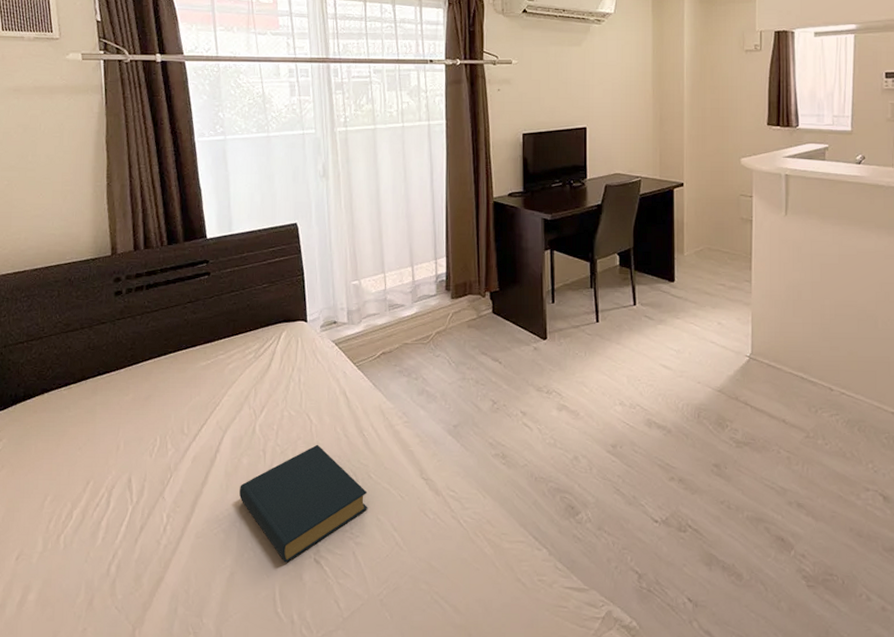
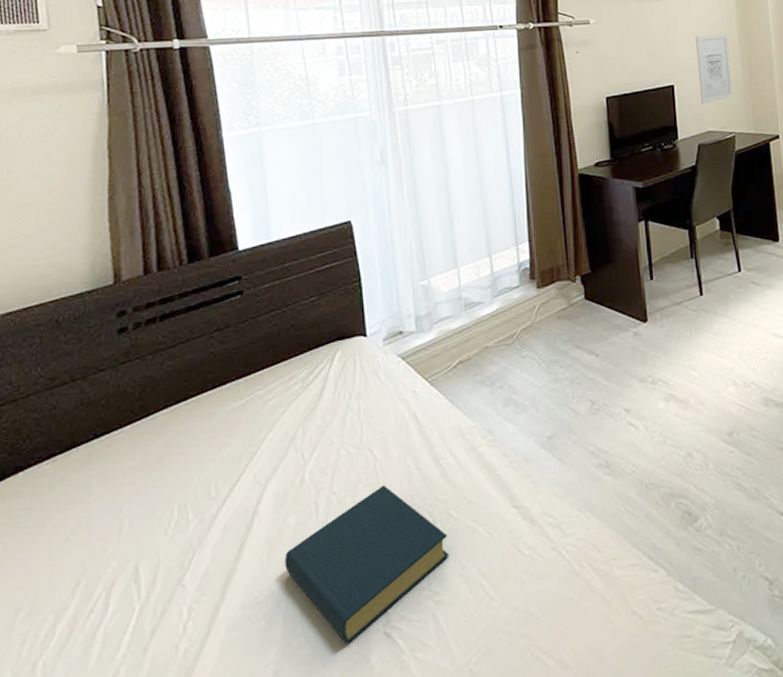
wall art: none [610,82,642,147] -> present [696,34,733,104]

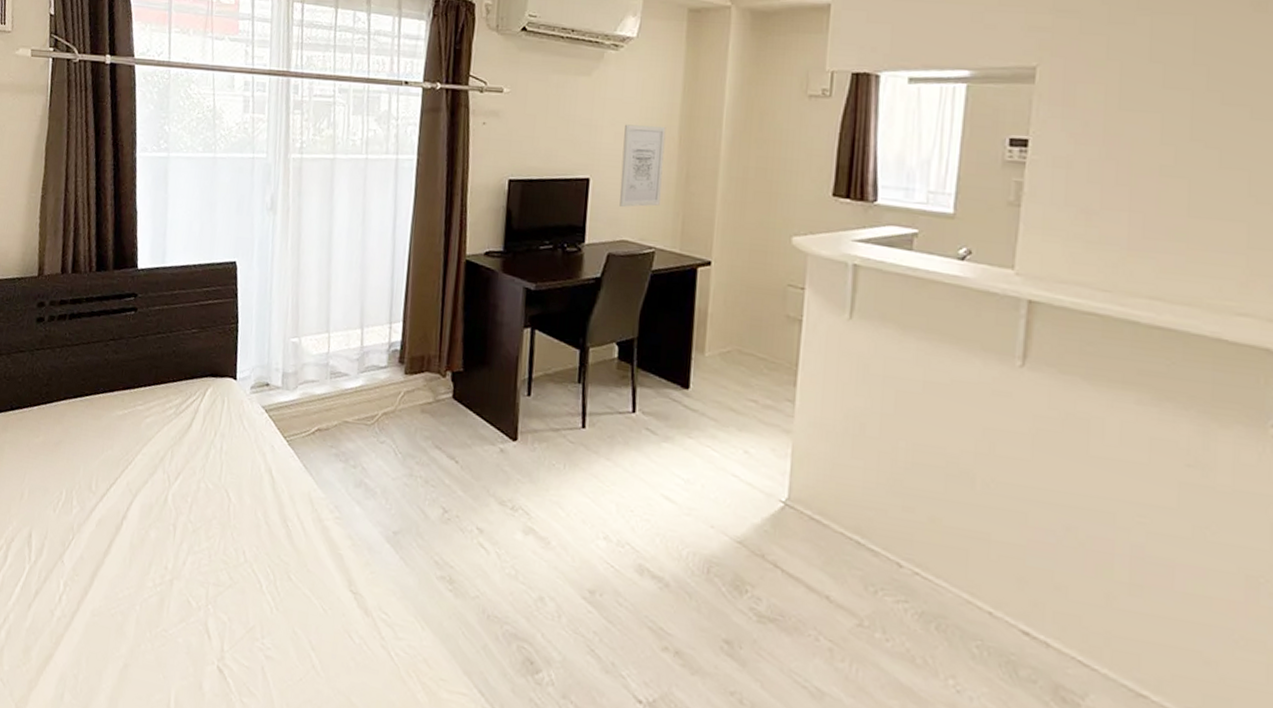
hardback book: present [285,484,450,644] -> none [143,528,285,665]

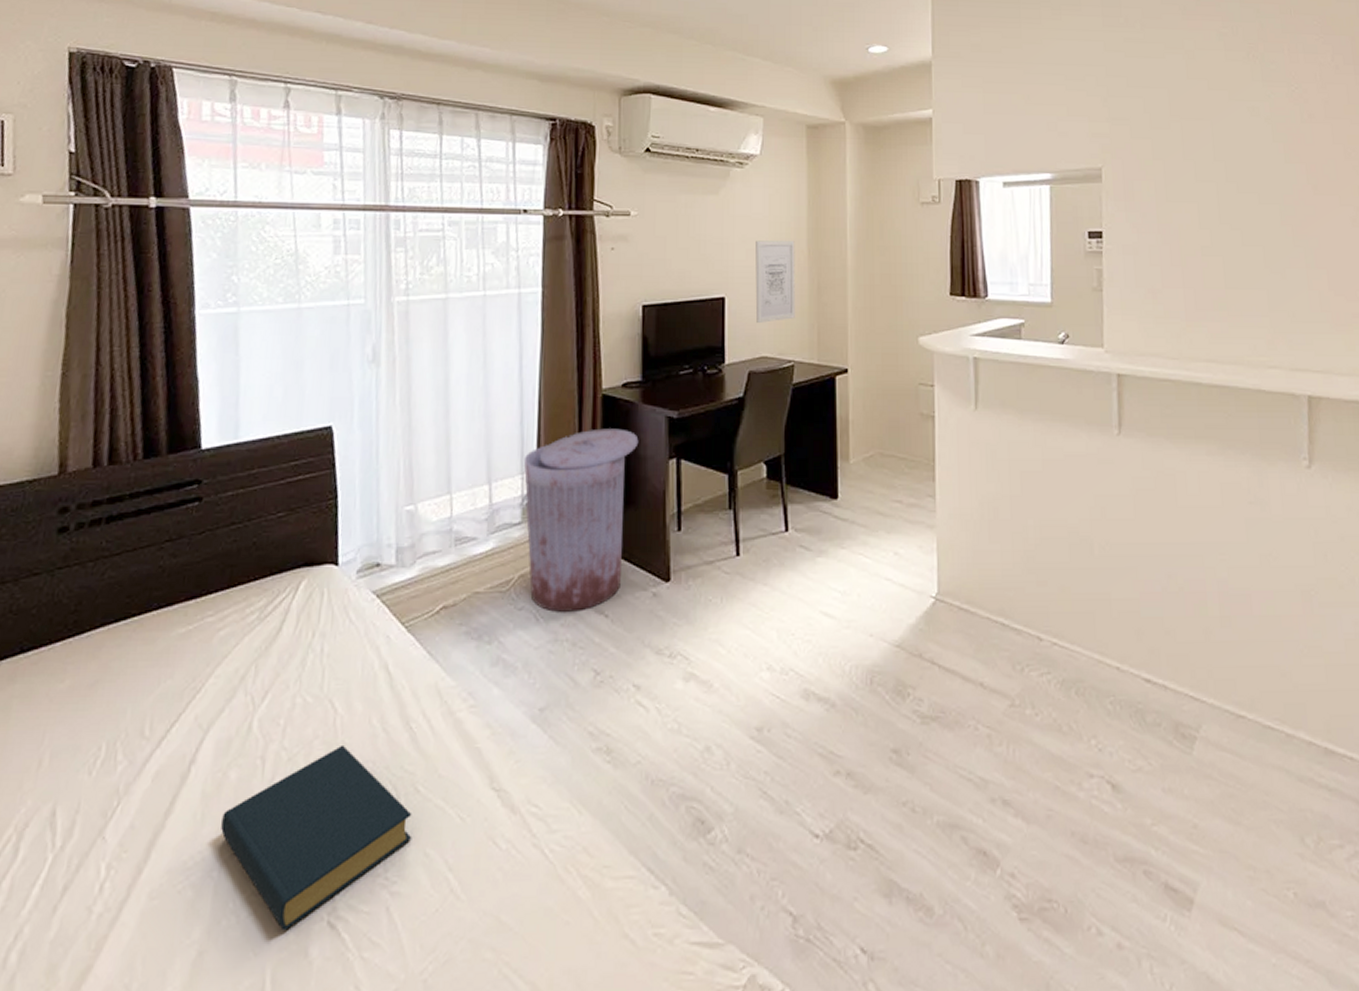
hardback book: none [143,528,285,665] -> present [221,744,412,931]
trash can: none [391,291,497,453] -> present [523,428,639,612]

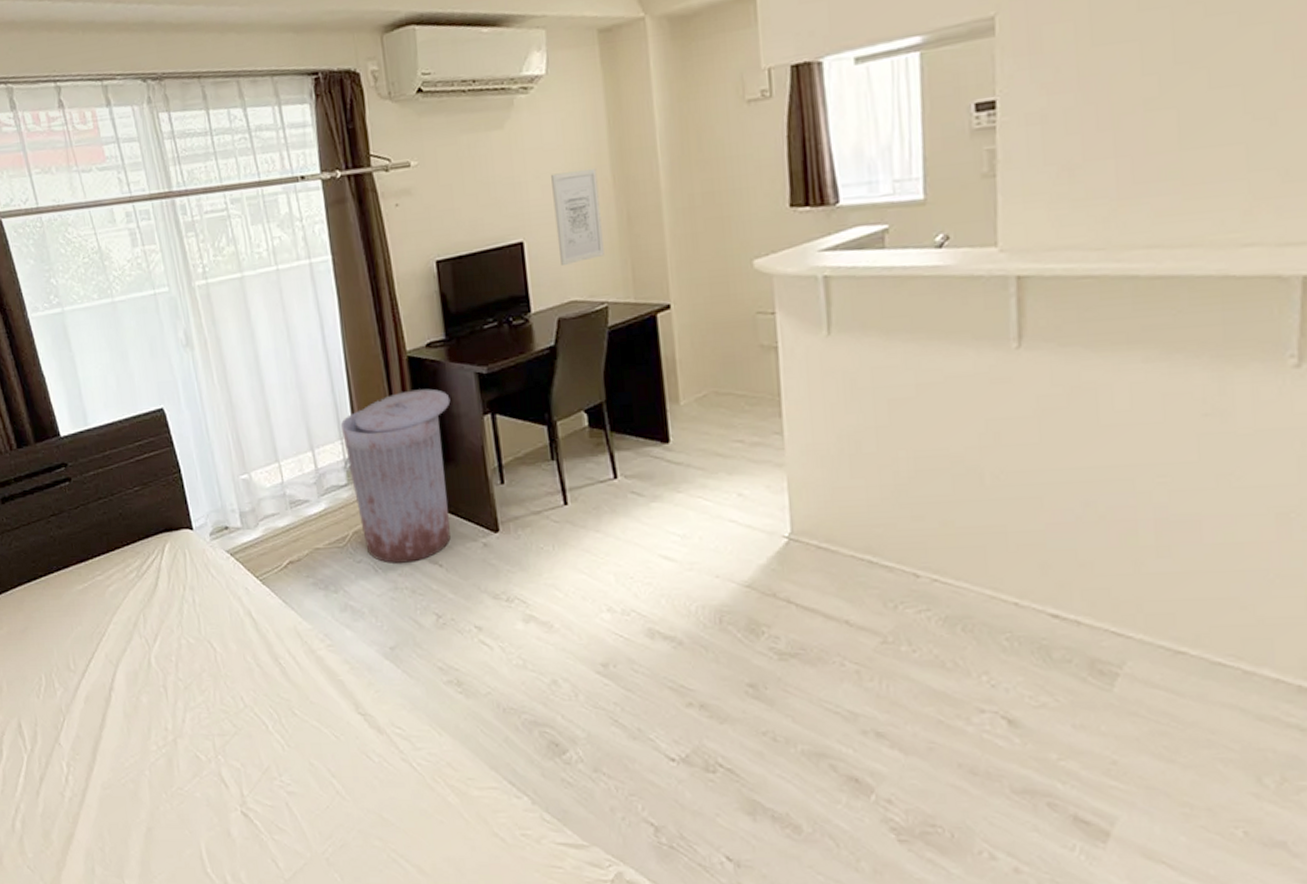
hardback book: present [221,744,412,931] -> none [143,677,297,816]

